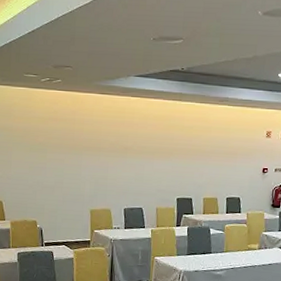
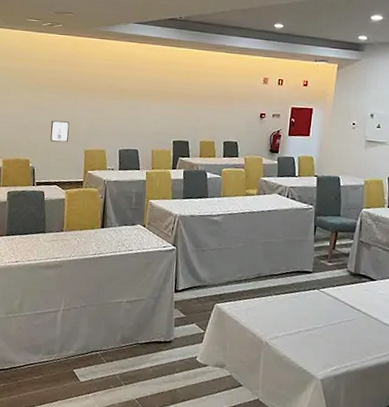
wall art: none [55,180,74,203] -> present [50,120,70,143]

